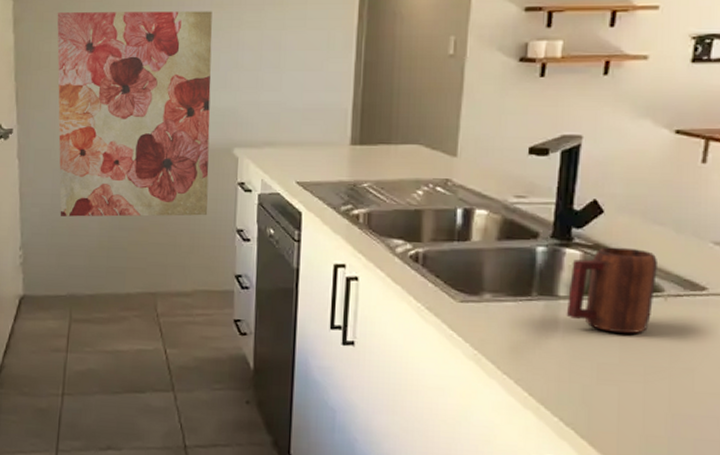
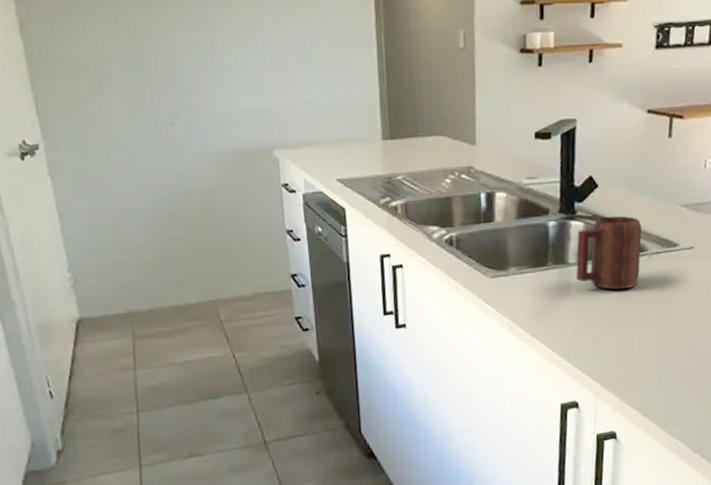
wall art: present [57,11,213,217] -> none [67,9,257,233]

